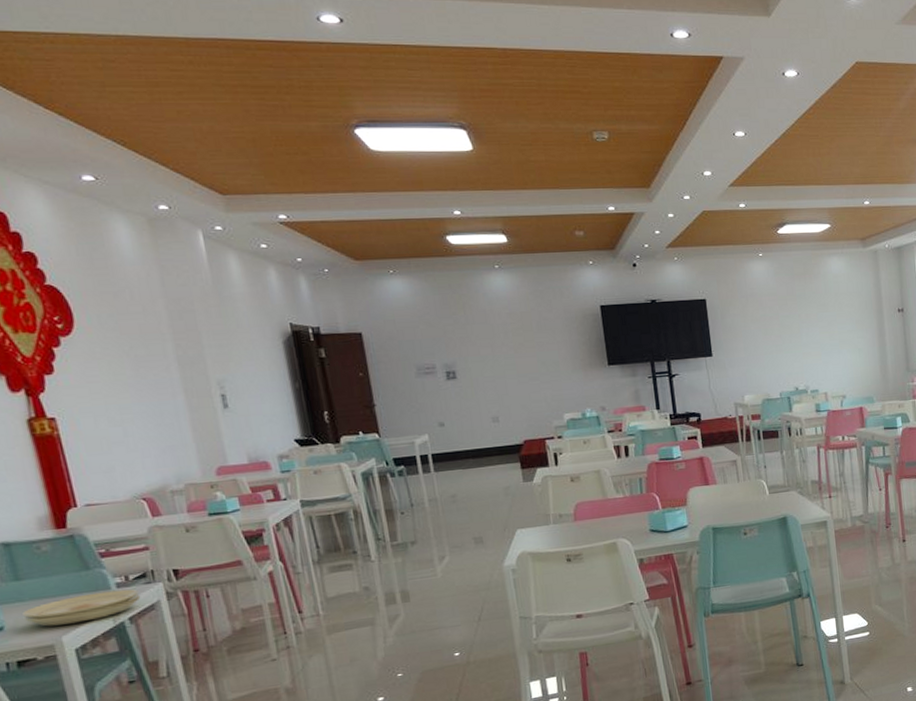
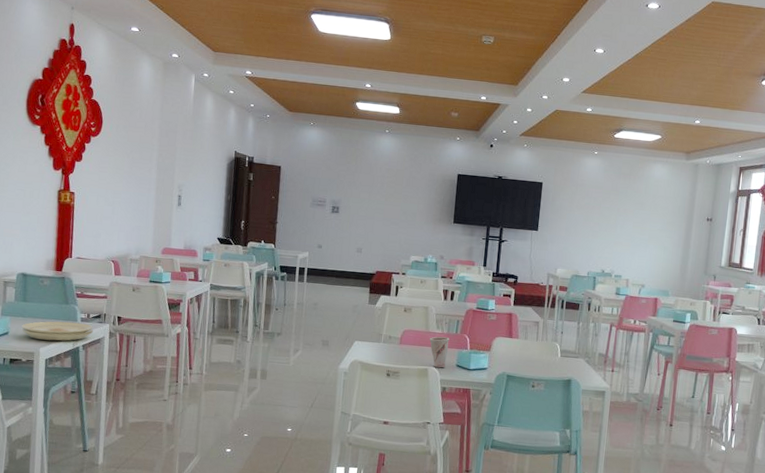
cup: none [610,500,637,539] -> present [429,336,450,368]

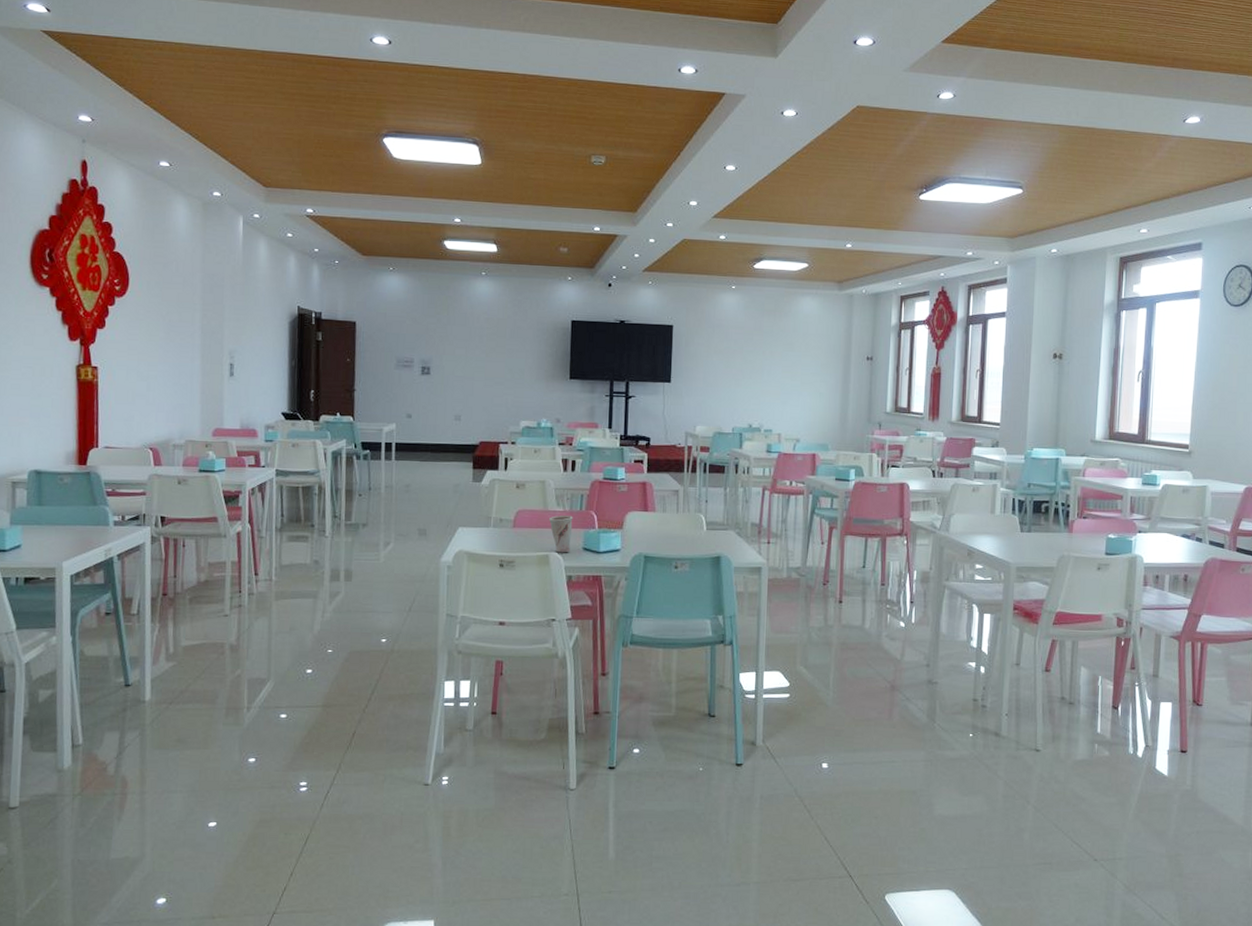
plate: present [21,321,94,341] -> none [37,527,131,552]

